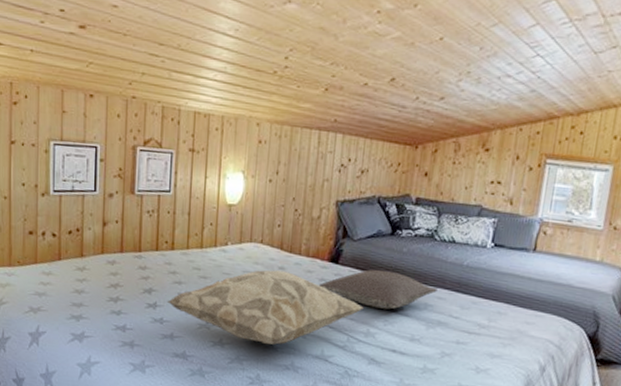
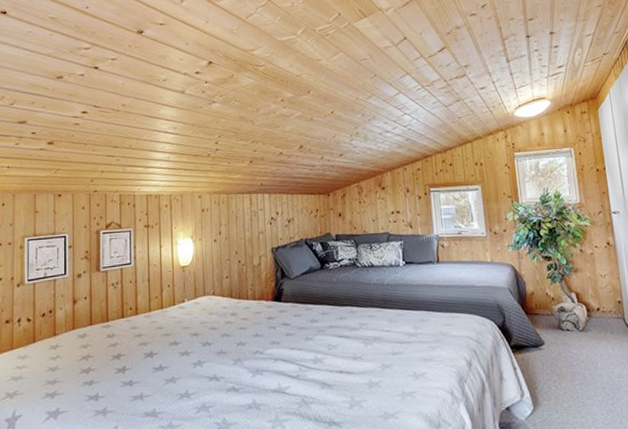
decorative pillow: present [166,270,364,345] -> none [134,316,309,388]
pillow: present [318,269,438,310] -> none [267,300,368,335]

